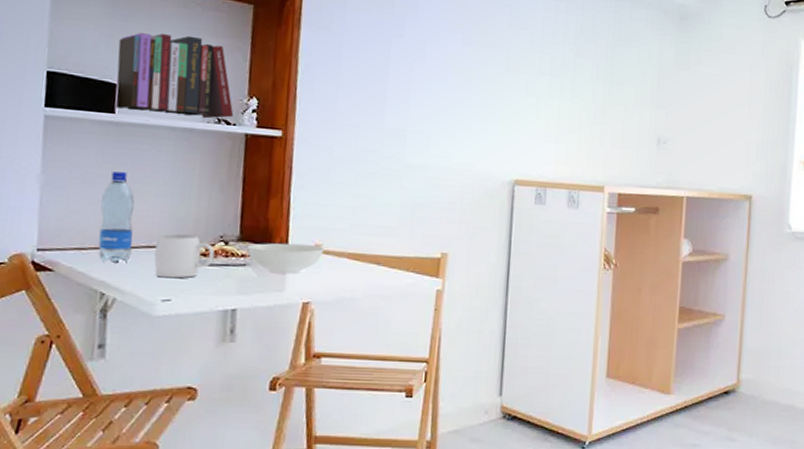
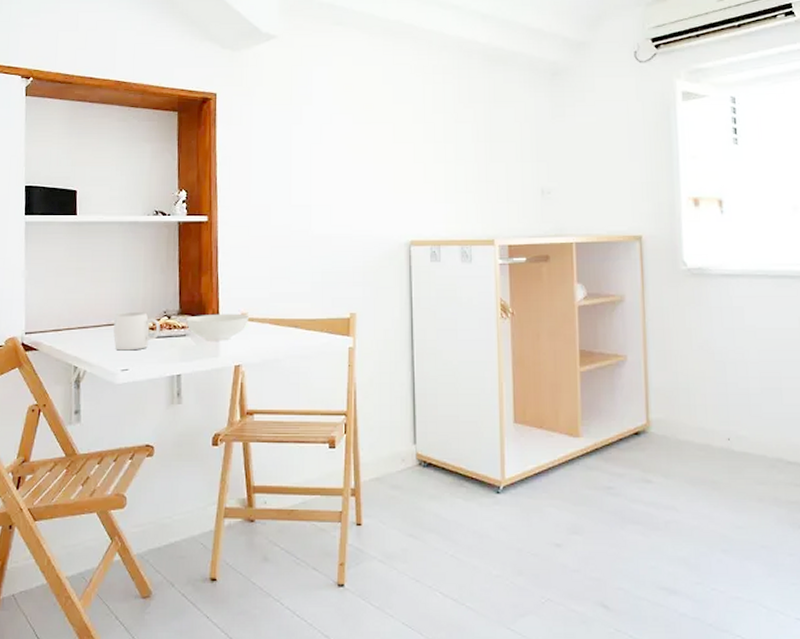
bottle: present [97,171,135,263] -> none [70,263,96,340]
books: present [115,32,234,119] -> none [76,144,168,212]

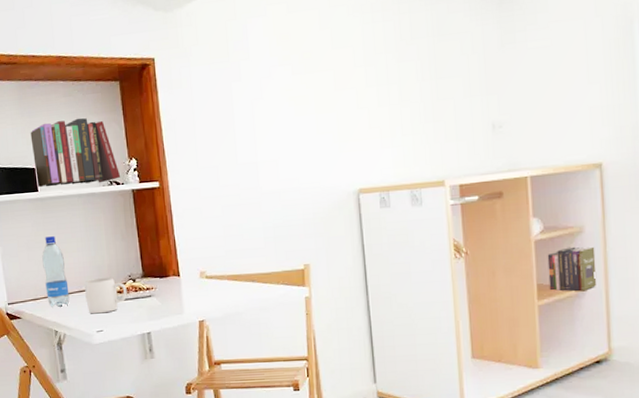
bottle: none [70,263,96,340] -> present [42,236,70,307]
books: none [76,144,168,212] -> present [30,118,121,188]
bowl: present [185,313,250,341] -> none [149,272,209,300]
books: none [590,315,636,360] -> present [547,246,597,292]

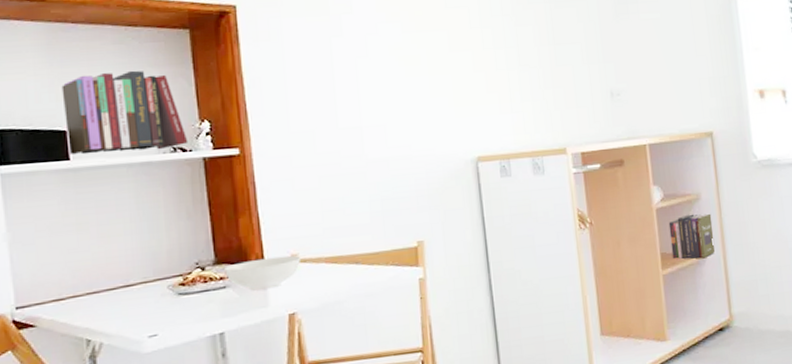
bottle: present [42,236,70,307] -> none [71,216,111,309]
mug: present [84,276,127,314] -> none [133,265,193,315]
bowl: none [149,272,209,300] -> present [223,255,302,291]

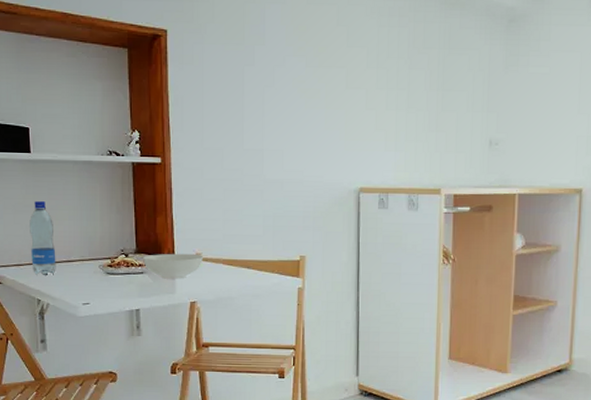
books: present [61,70,189,155] -> none [26,81,122,152]
bottle: none [71,216,111,309] -> present [29,201,56,275]
books: present [668,213,715,260] -> none [524,263,568,306]

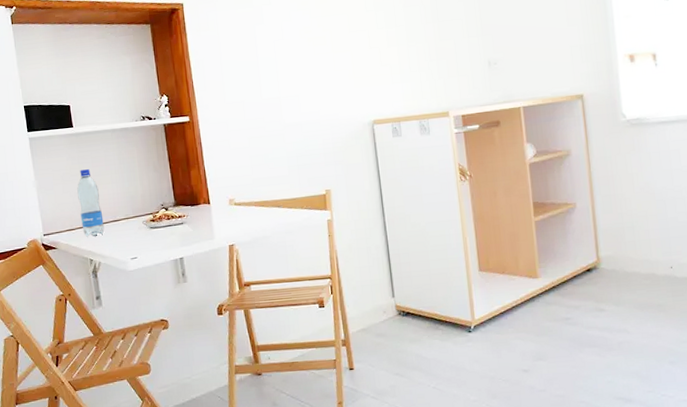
bowl: present [142,253,204,279] -> none [181,200,237,227]

